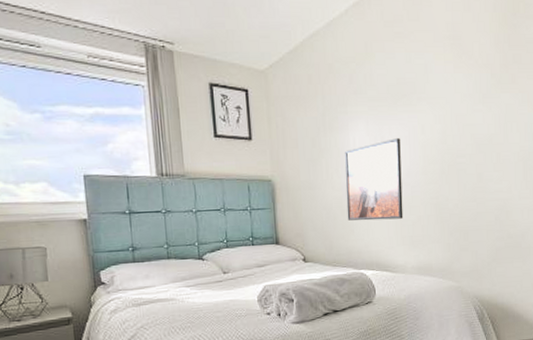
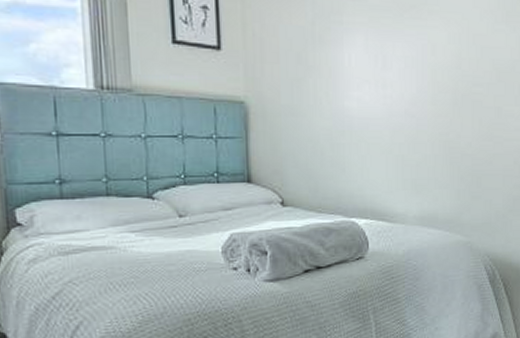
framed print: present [345,138,404,221] -> none [337,58,406,158]

